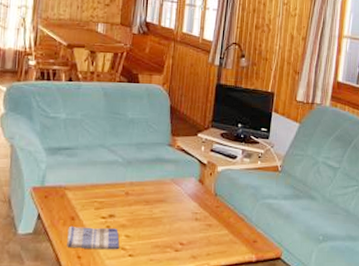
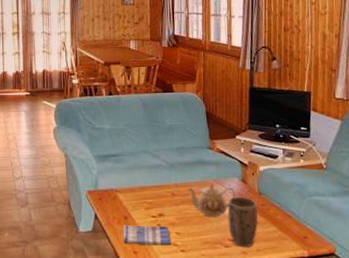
teapot: none [143,182,192,219] -> present [188,183,236,217]
plant pot: none [180,197,212,251] -> present [227,196,259,247]

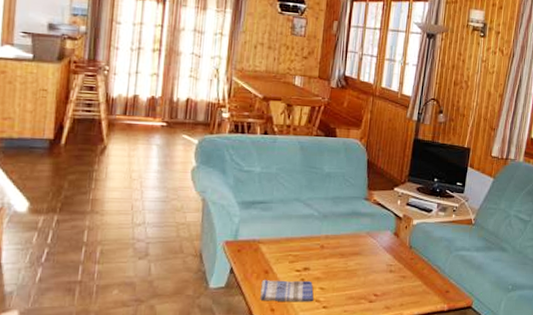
teapot: present [188,183,236,217] -> none [338,235,387,272]
plant pot: present [227,196,259,247] -> none [375,250,407,301]

